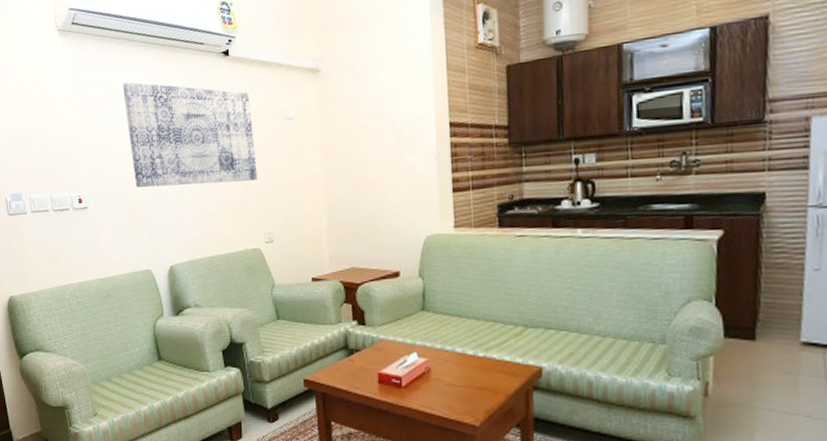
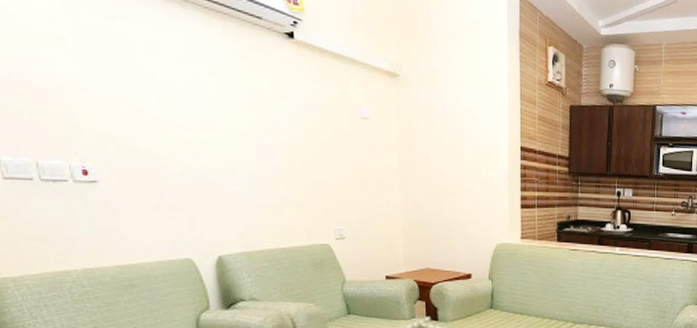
wall art: present [122,81,257,188] -> none [147,40,327,175]

